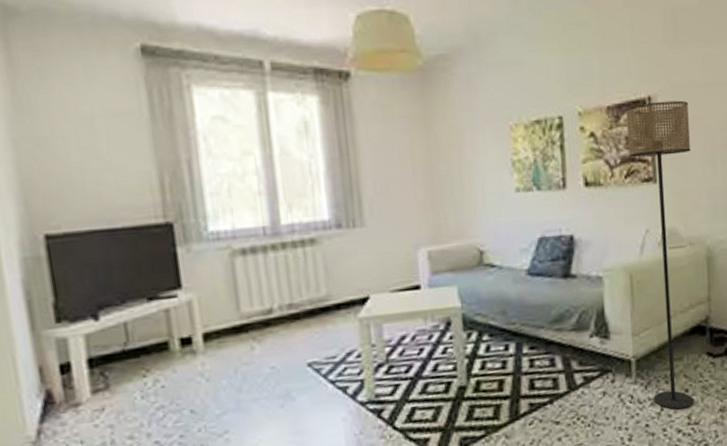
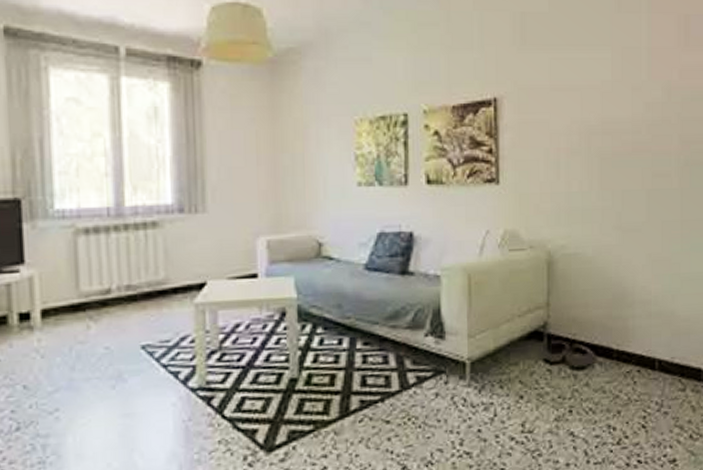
floor lamp: present [625,100,694,410] -> none [470,103,535,417]

